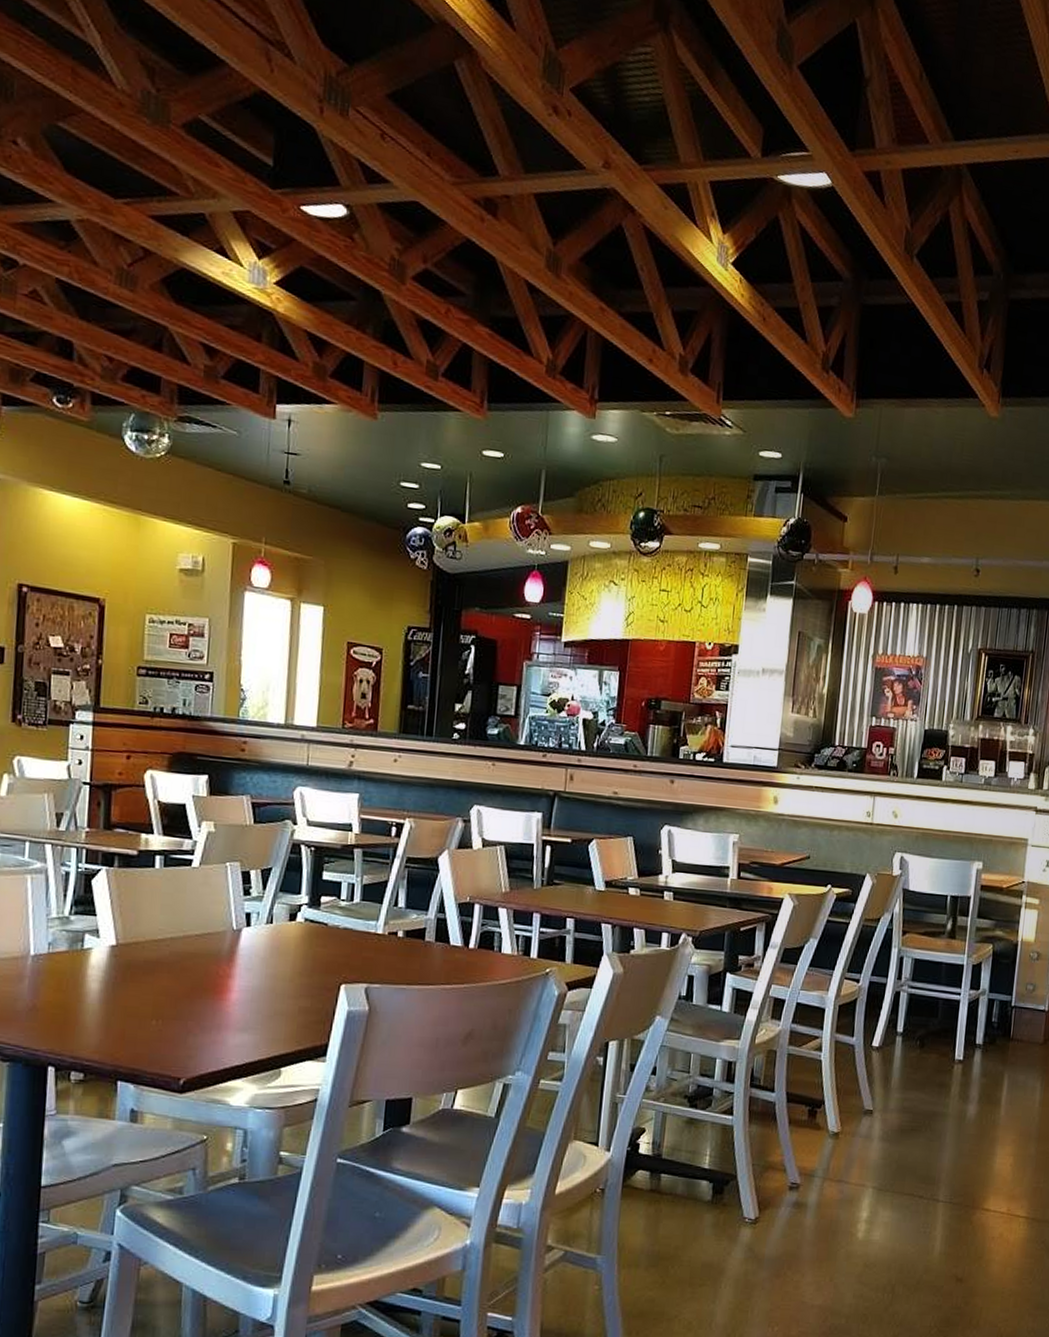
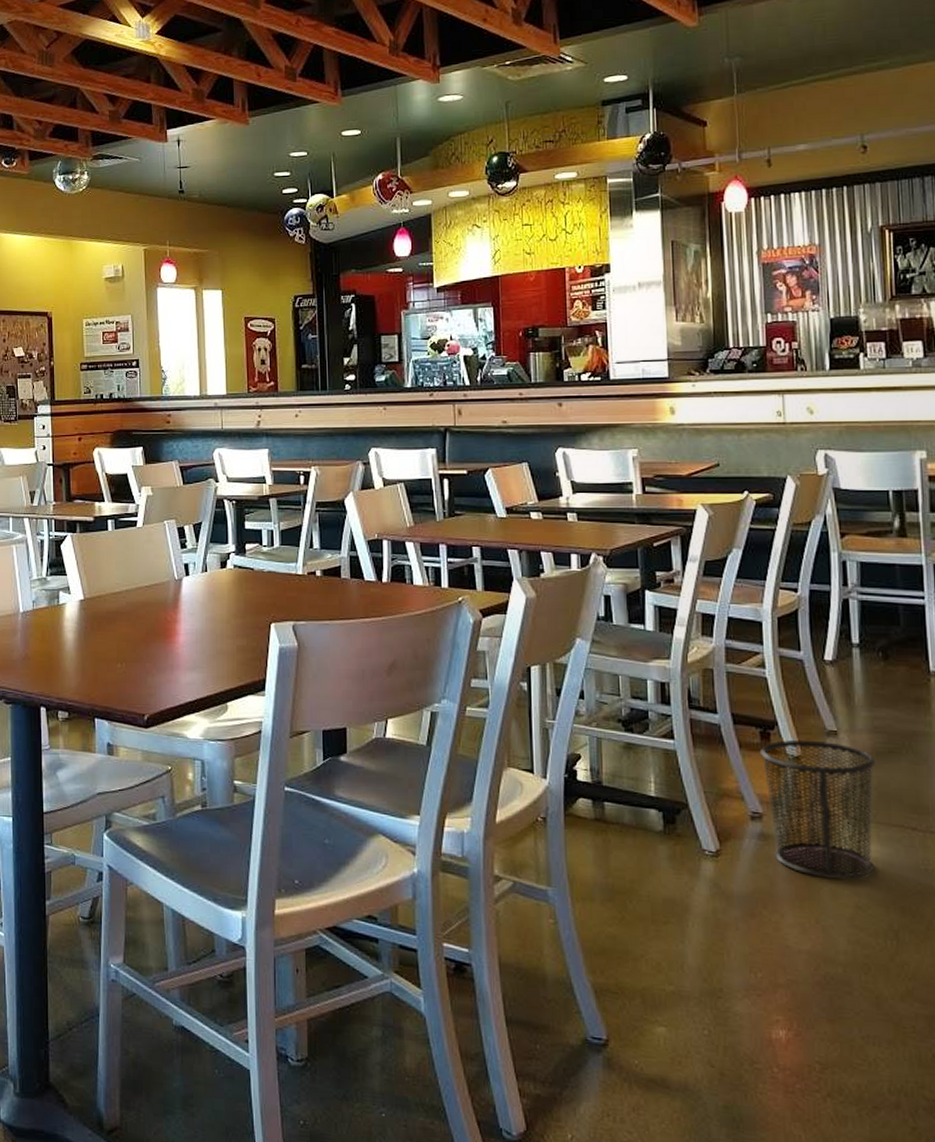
waste bin: none [804,1117,900,1242] -> present [759,739,876,879]

